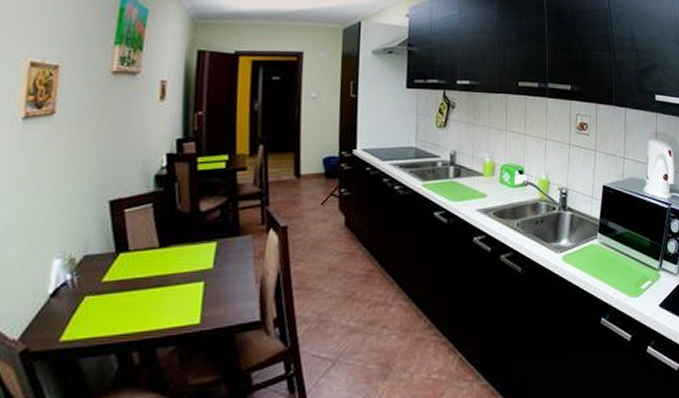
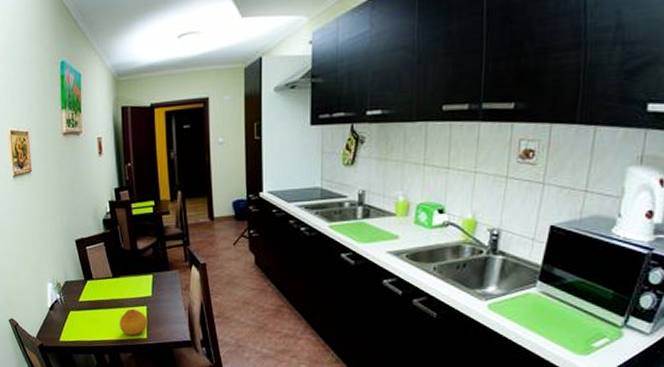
fruit: none [160,286,204,322] -> present [119,308,148,335]

